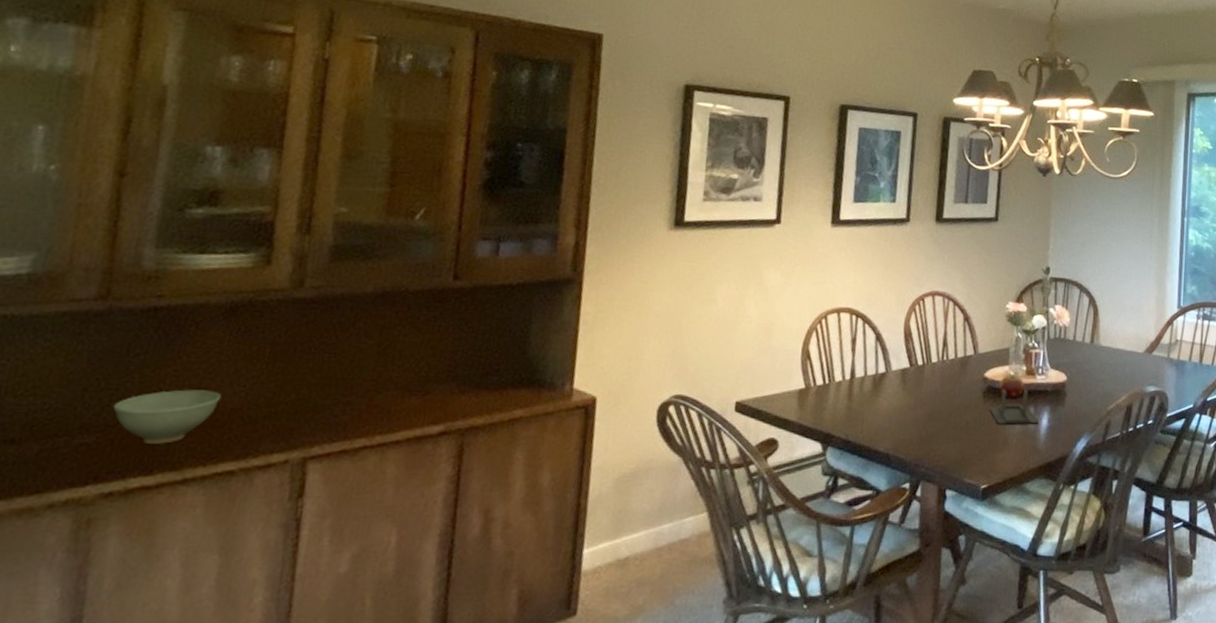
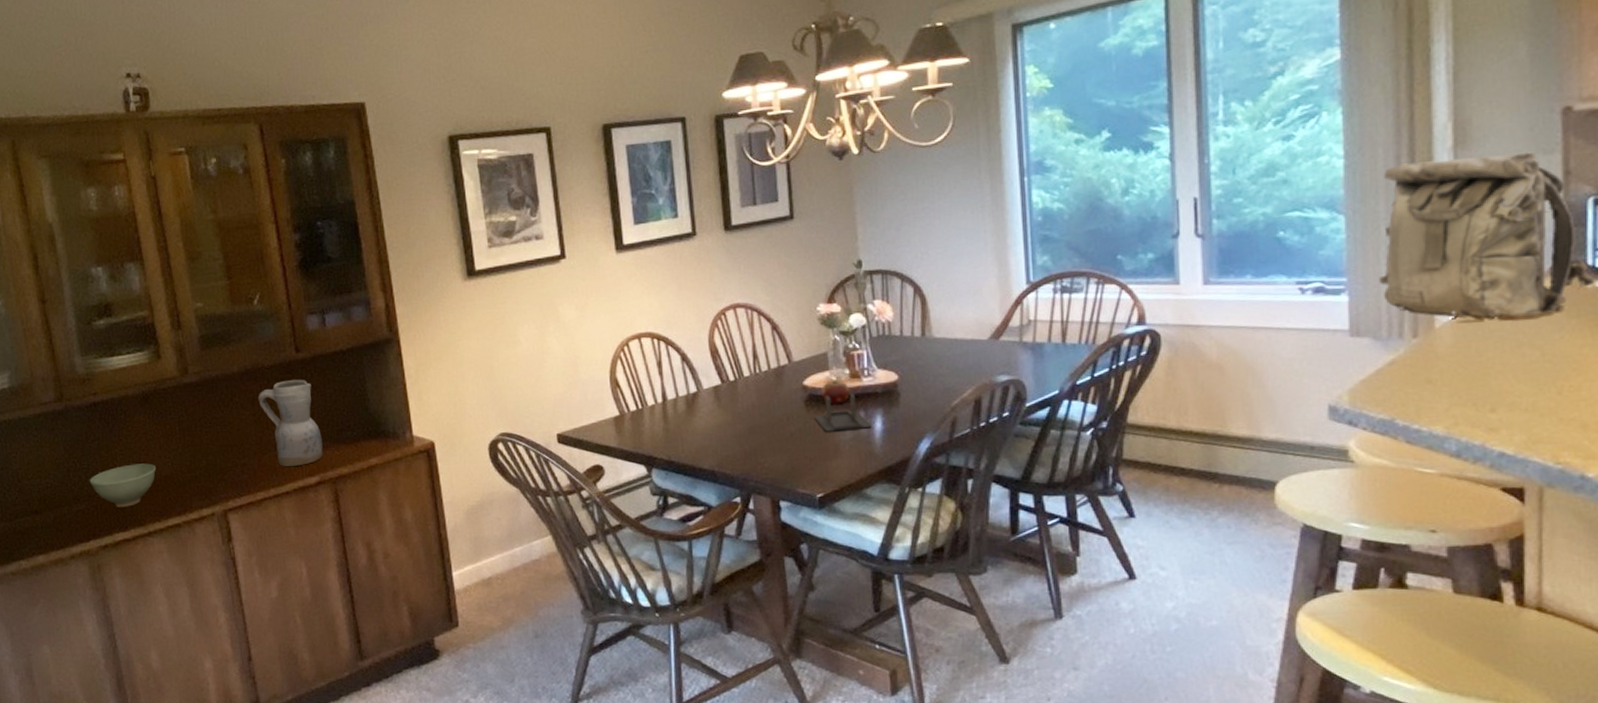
ceramic pitcher: none [389,309,463,411] -> present [258,379,323,466]

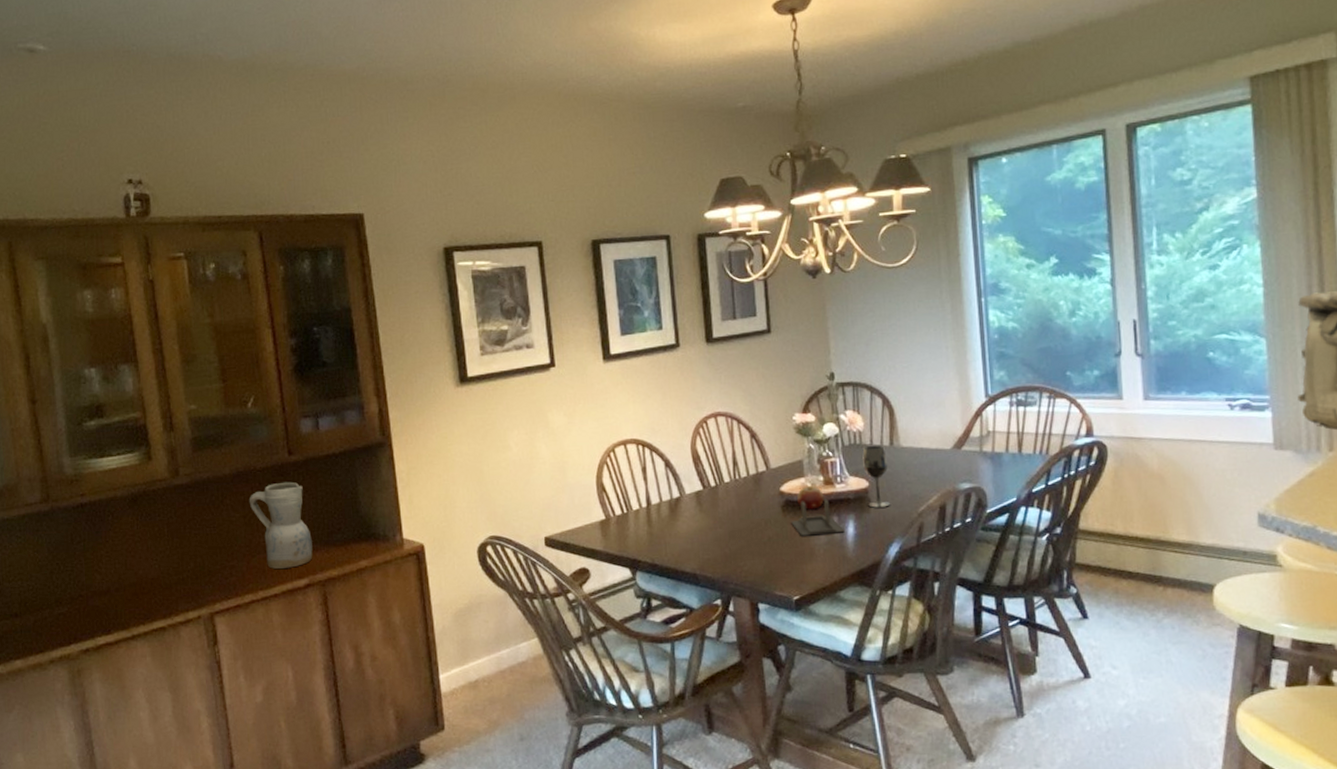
bowl: present [89,463,157,508] -> none [72,565,143,611]
wine glass: none [892,336,922,402] -> present [862,445,891,508]

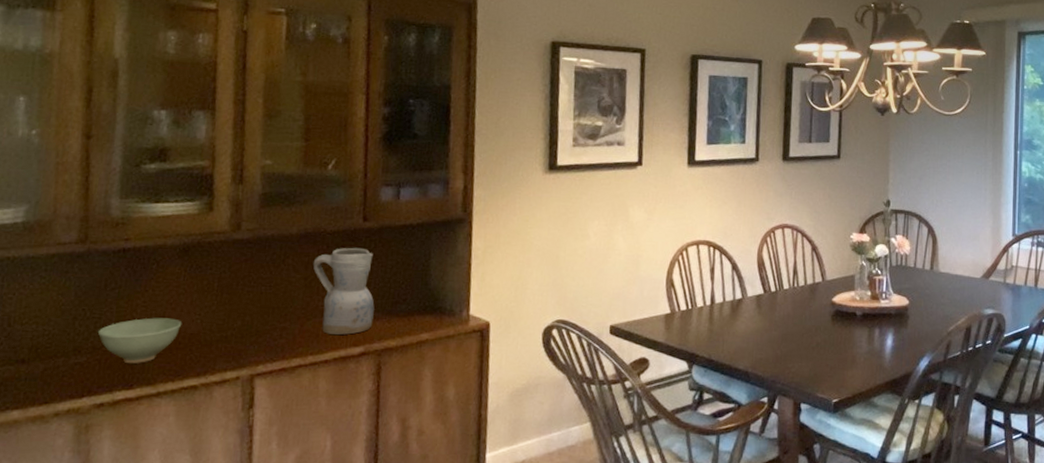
bowl: none [72,565,143,611] -> present [97,318,183,364]
napkin holder: present [791,498,845,537] -> none [838,312,884,346]
fruit: present [797,486,824,510] -> none [846,299,870,321]
wine glass: present [862,445,891,508] -> none [906,268,927,325]

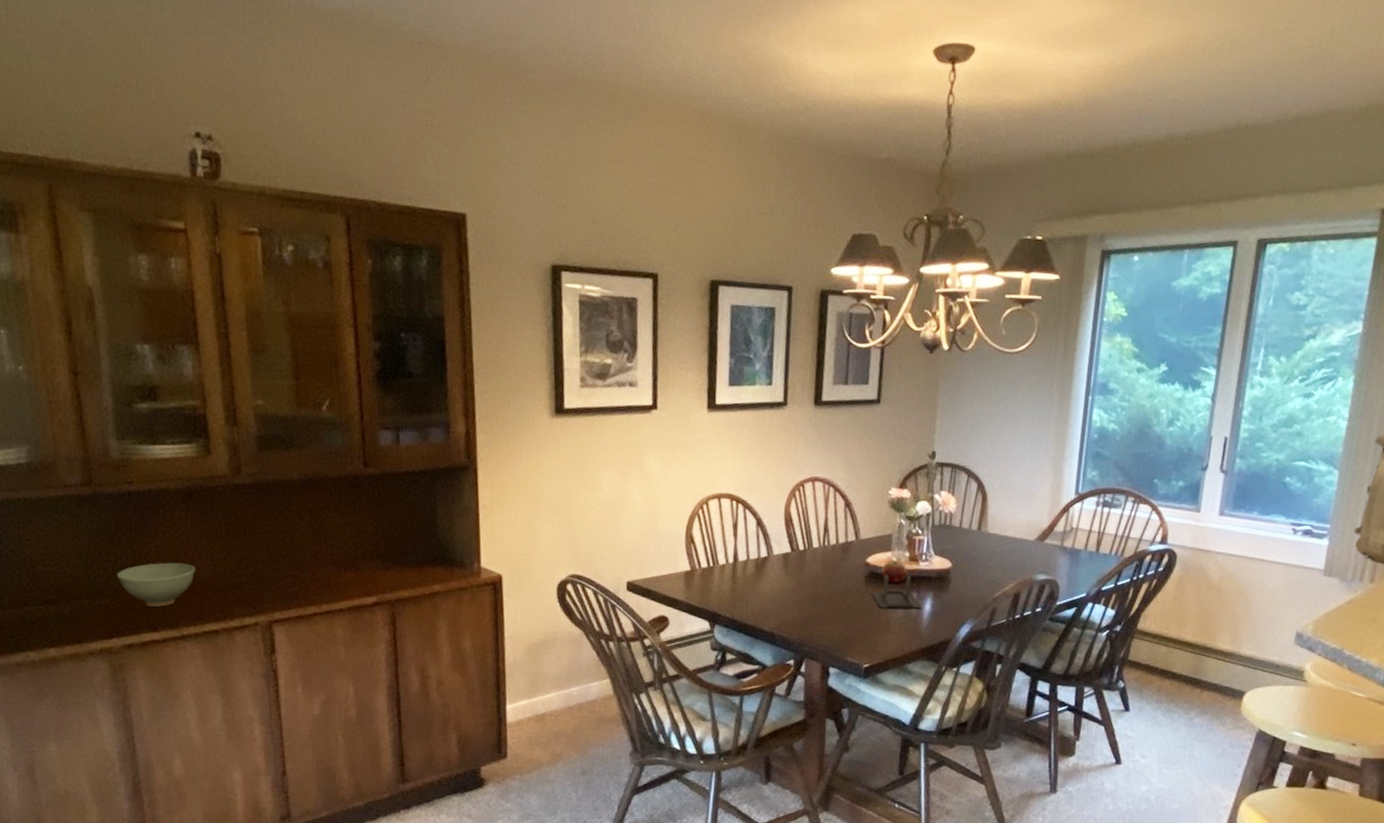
ceramic pitcher: present [312,247,375,335] -> none [317,494,384,584]
napkin holder: none [838,312,884,346] -> present [872,574,922,609]
fruit: none [846,299,870,321] -> present [881,560,907,584]

